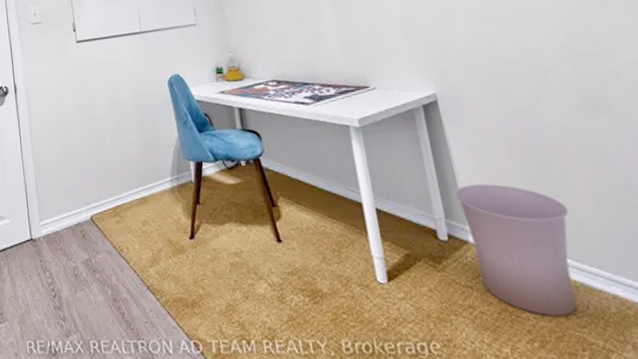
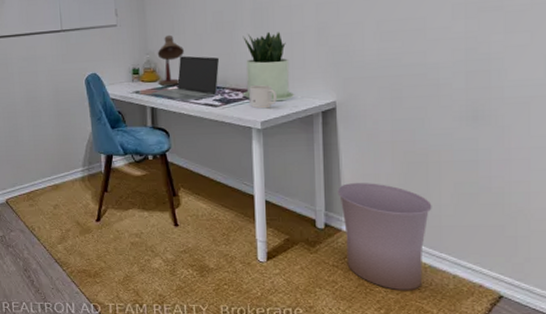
laptop: none [237,52,307,100] -> present [151,55,220,101]
desk lamp: none [239,31,268,85] -> present [157,34,184,86]
planter: none [326,23,391,97] -> present [242,31,295,102]
mug: none [340,79,372,105] -> present [249,85,277,109]

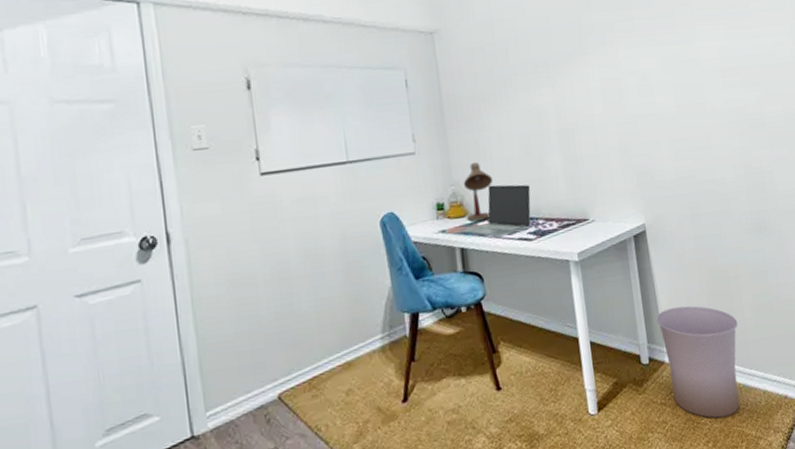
planter: present [242,31,295,102] -> none [551,154,607,230]
mug: present [249,85,277,109] -> none [562,211,591,239]

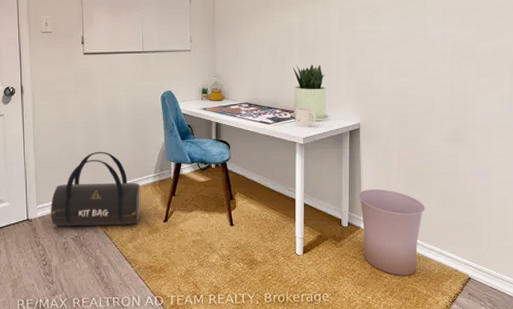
duffel bag: none [228,312,368,439] -> present [50,151,141,227]
laptop: present [460,184,531,238] -> none [217,80,274,118]
desk lamp: present [463,161,493,222] -> none [223,61,245,104]
planter: none [551,154,607,230] -> present [290,64,330,122]
mug: none [562,211,591,239] -> present [295,108,316,127]

